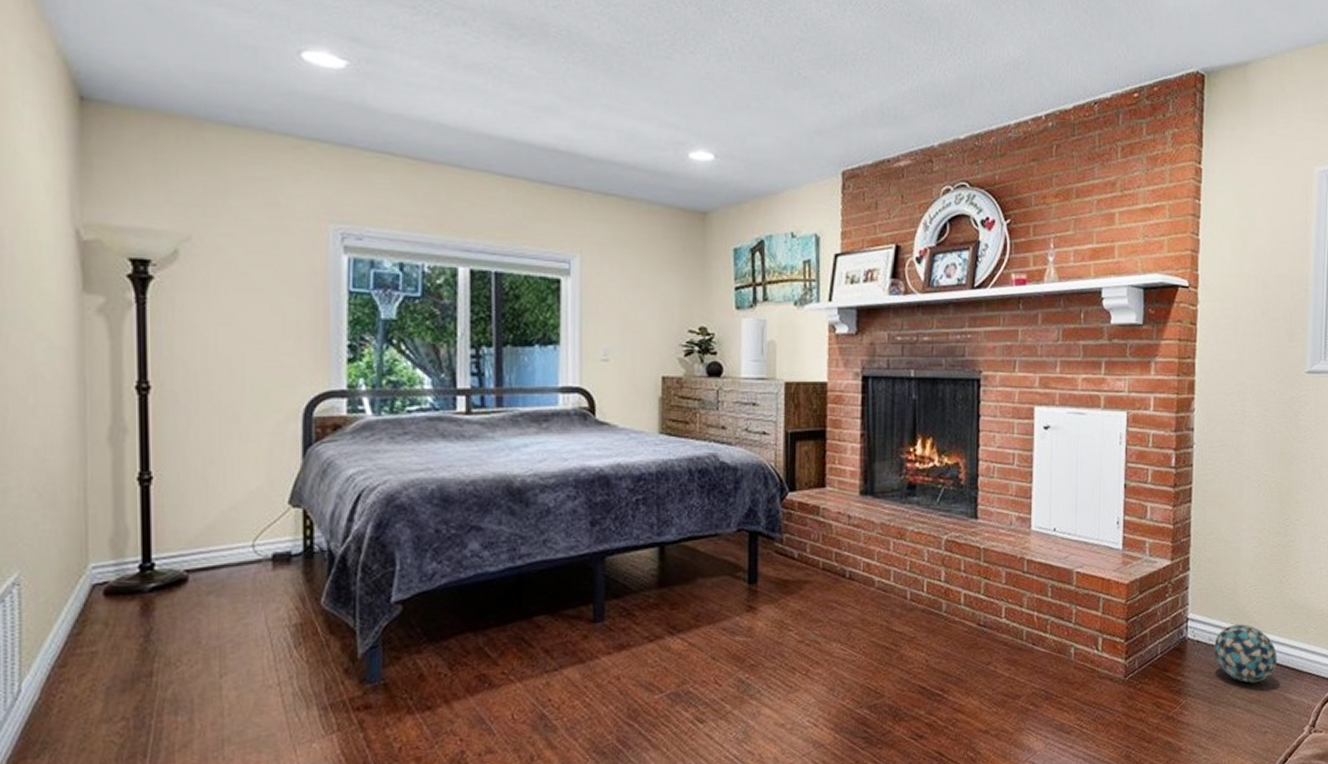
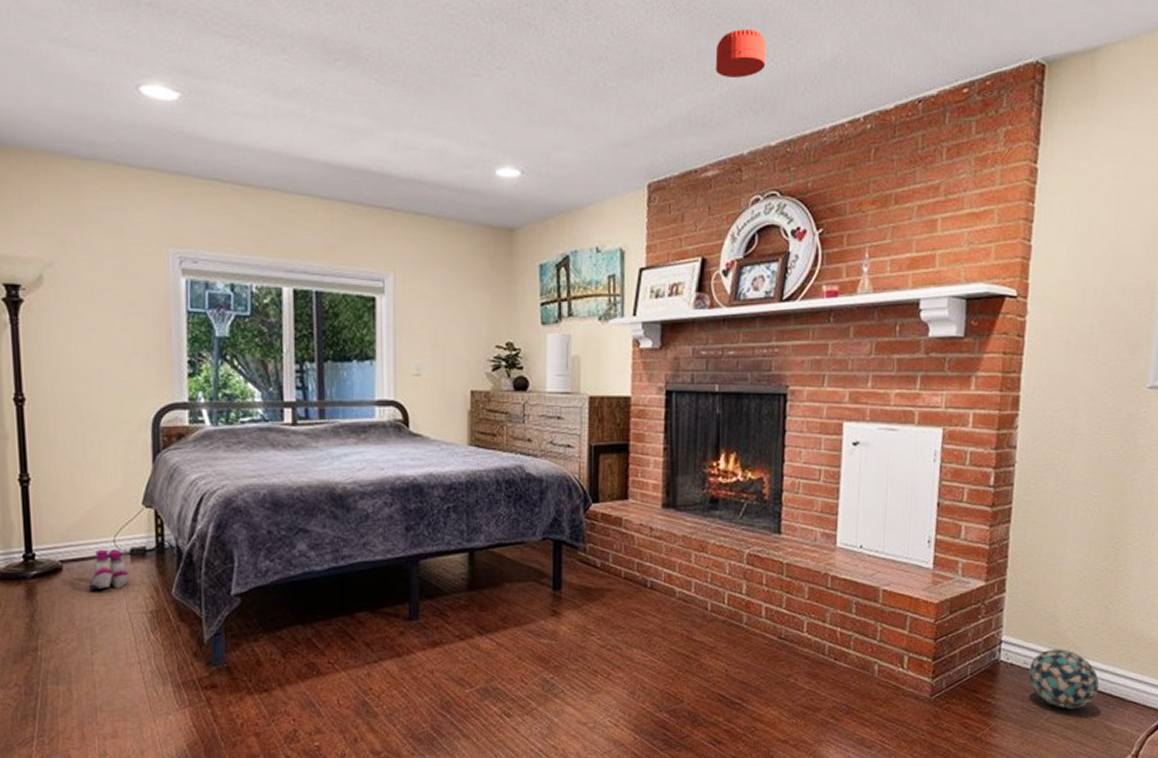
boots: none [219,555,271,604] -> present [88,549,130,591]
smoke detector: none [906,27,954,74] -> present [716,28,767,78]

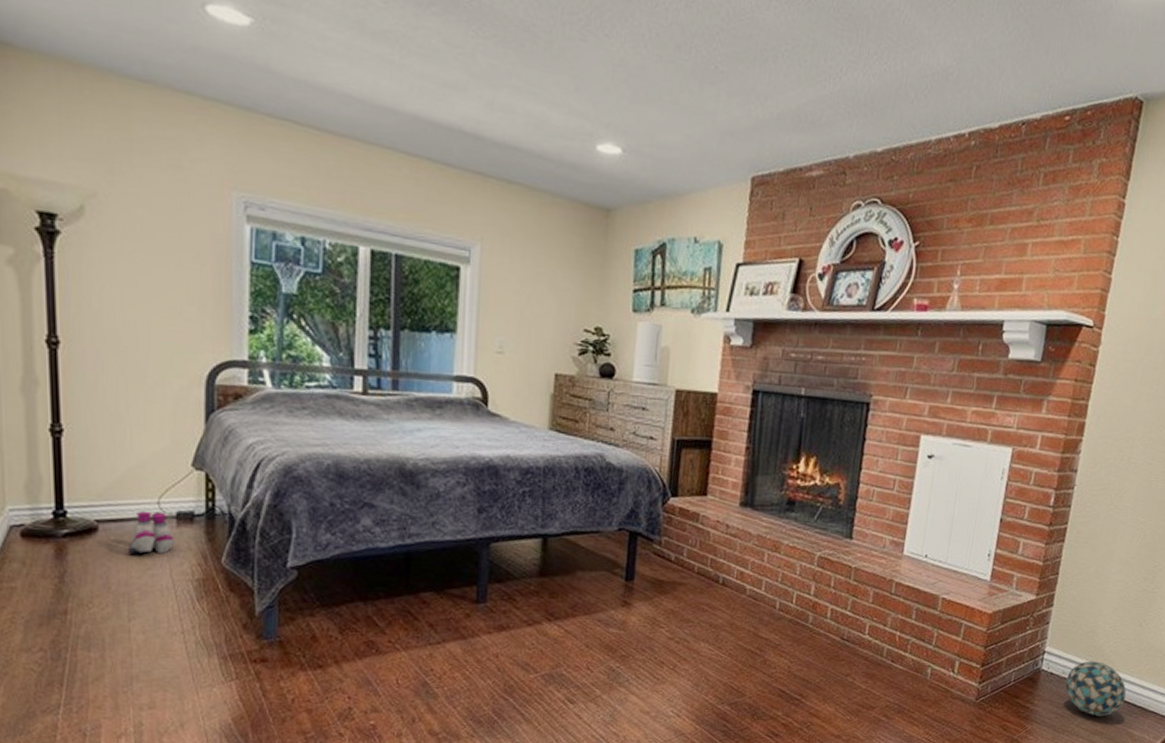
smoke detector: present [716,28,767,78] -> none [829,26,882,78]

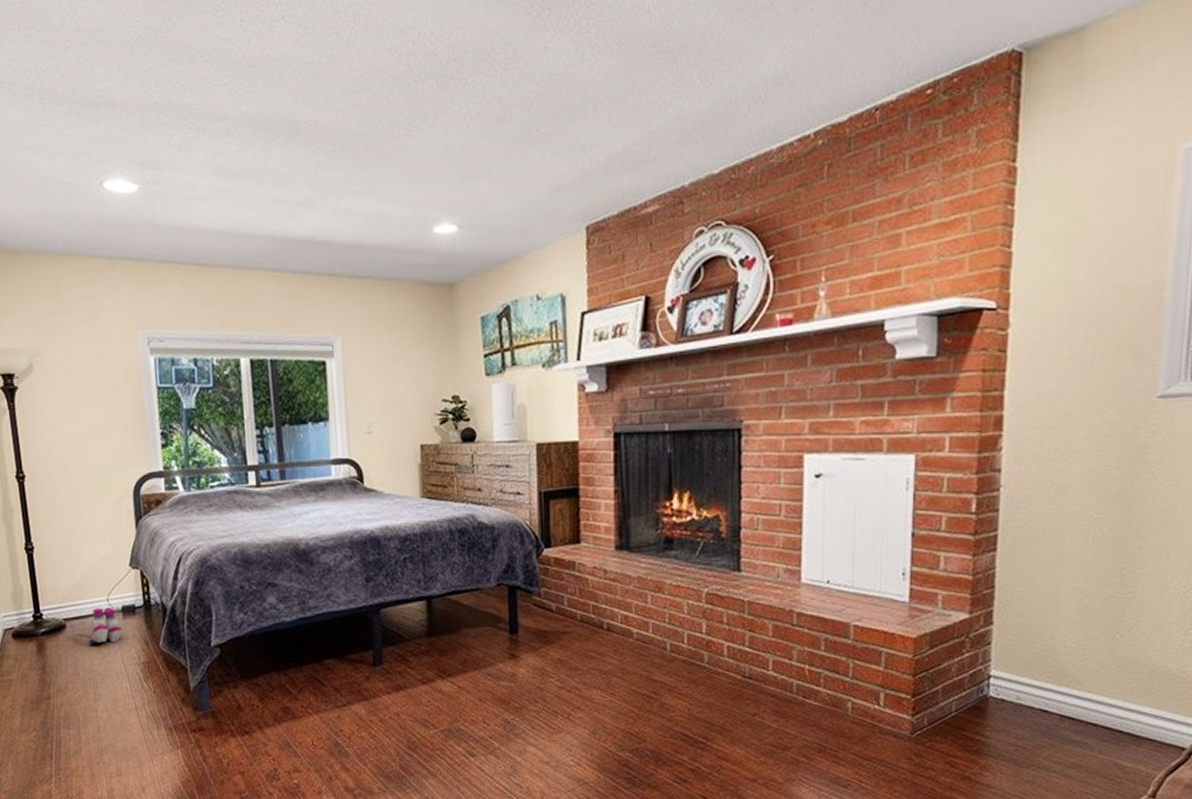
decorative ball: present [1065,661,1127,717] -> none [1023,683,1107,747]

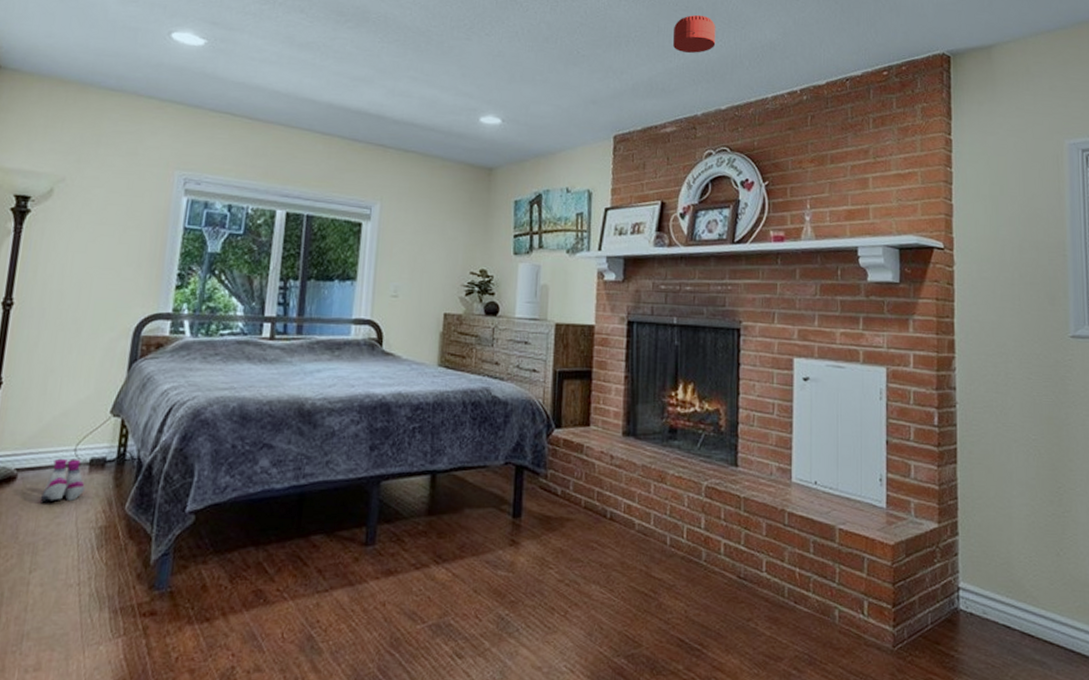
smoke detector: none [652,54,705,109] -> present [673,14,716,53]

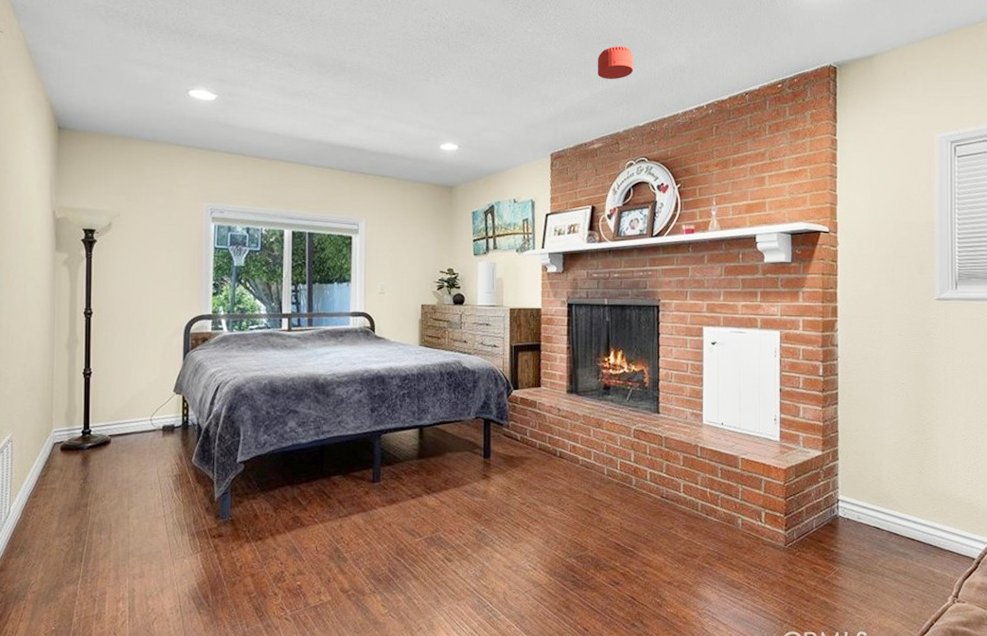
boots: present [39,458,85,503] -> none [129,426,161,459]

